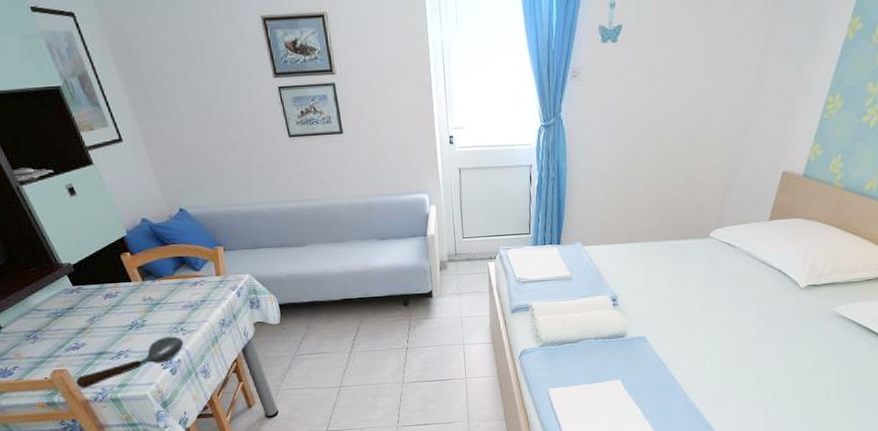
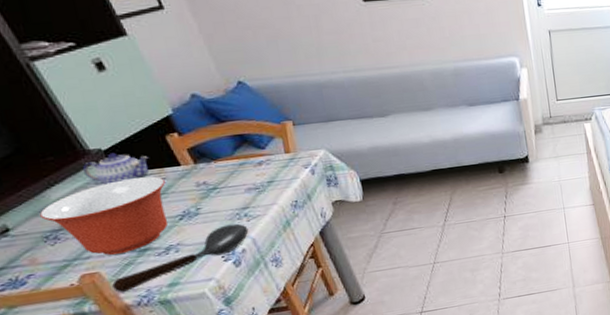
mixing bowl: none [24,290,120,355] -> present [40,176,168,255]
teapot: none [56,267,107,295] -> present [82,152,149,185]

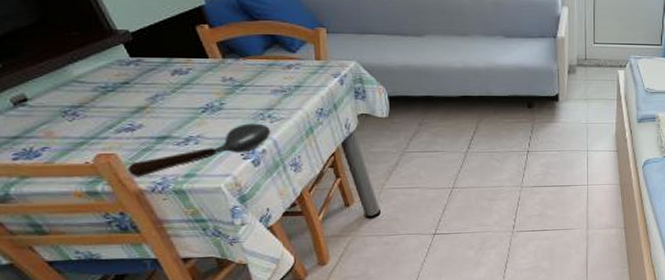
mixing bowl: present [40,176,168,255] -> none [60,64,191,138]
teapot: present [82,152,149,185] -> none [107,36,176,67]

